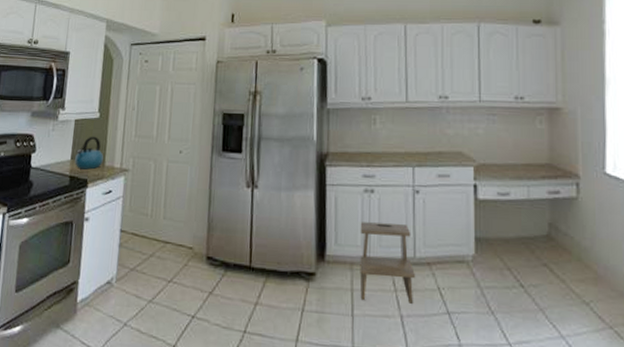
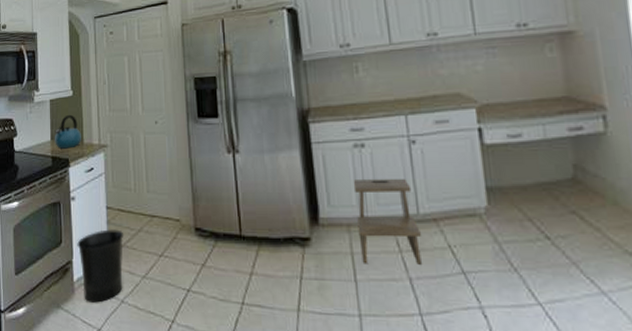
waste bin: none [85,252,135,325] -> present [77,229,124,303]

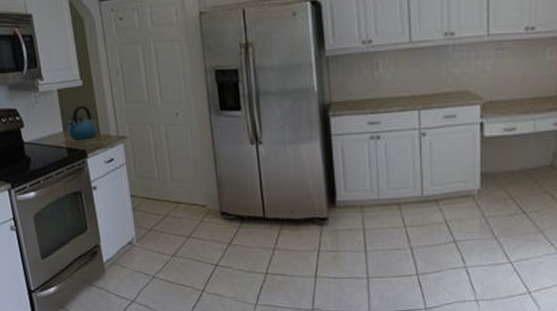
waste bin: present [77,229,124,303] -> none [103,215,154,279]
step stool: present [353,179,422,265] -> none [368,167,423,238]

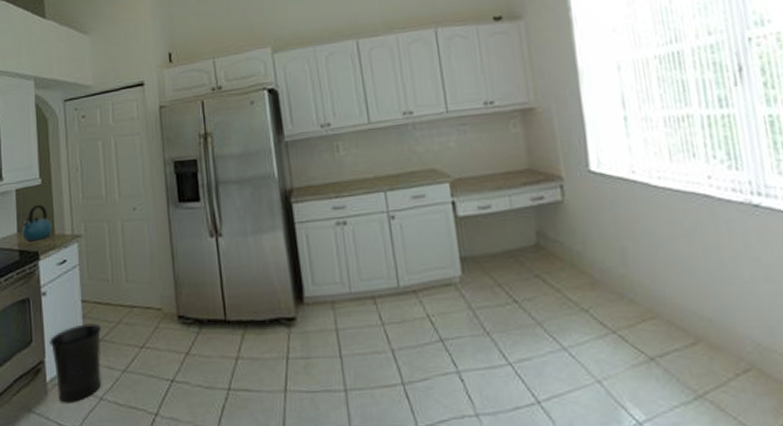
waste bin: none [103,215,154,279] -> present [49,323,102,403]

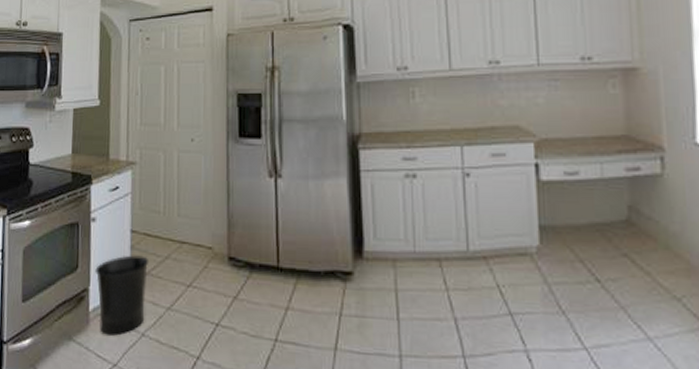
kettle: present [22,204,52,242] -> none [76,126,107,164]

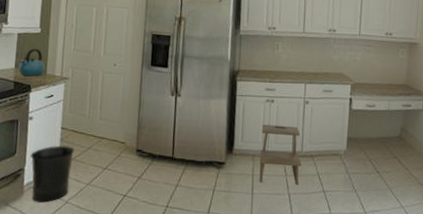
kettle: none [76,126,107,164] -> present [18,48,45,77]
step stool: none [402,212,469,304] -> present [259,124,301,185]

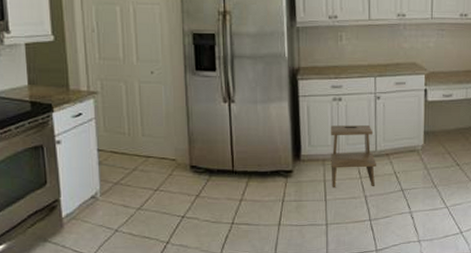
kettle: present [18,48,45,77] -> none [33,60,67,94]
waste bin: present [30,145,75,203] -> none [65,169,118,234]

